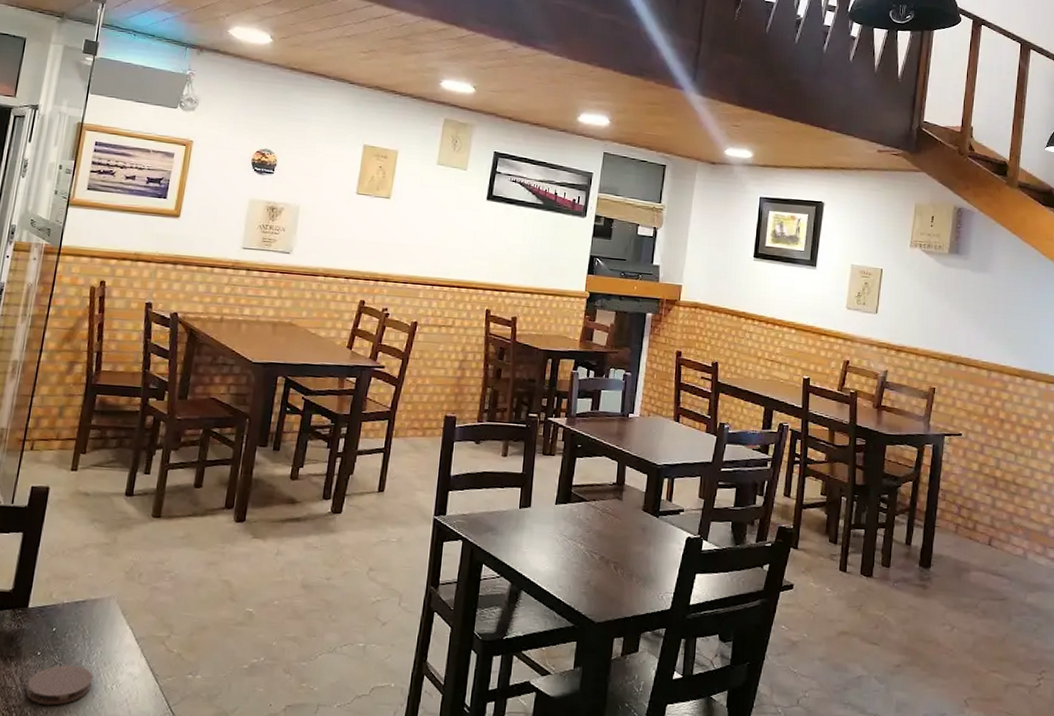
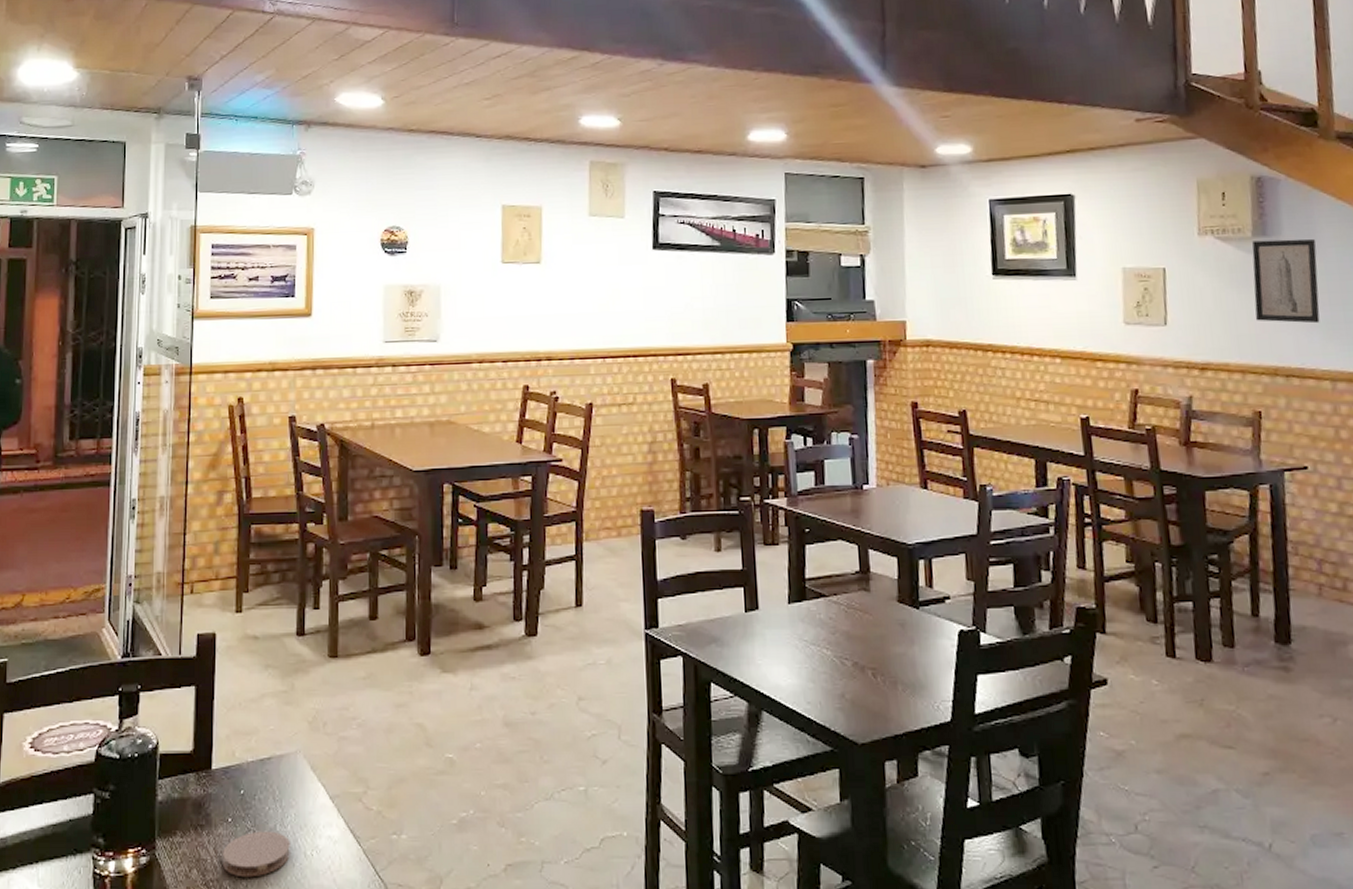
wall art: none [941,256,993,326] -> present [1252,239,1320,324]

